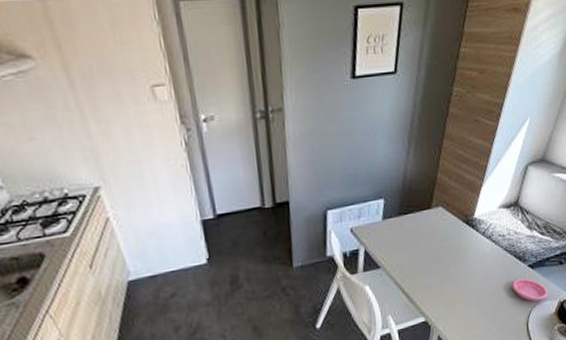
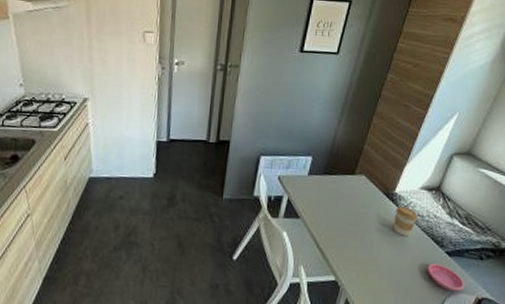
coffee cup: none [476,230,499,260] -> present [393,206,418,236]

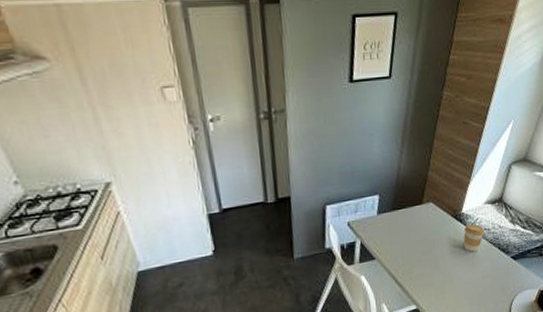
saucer: present [427,263,465,292] -> none [497,269,529,291]

